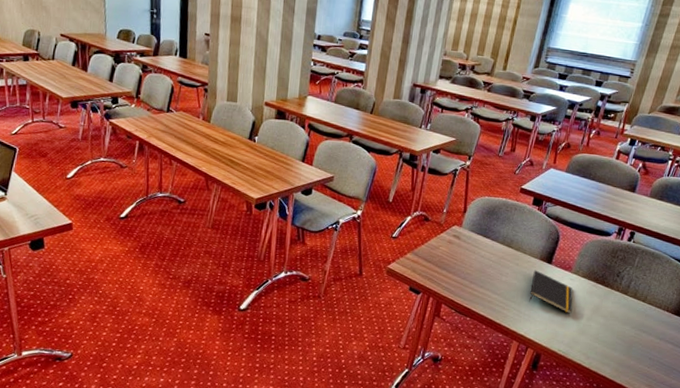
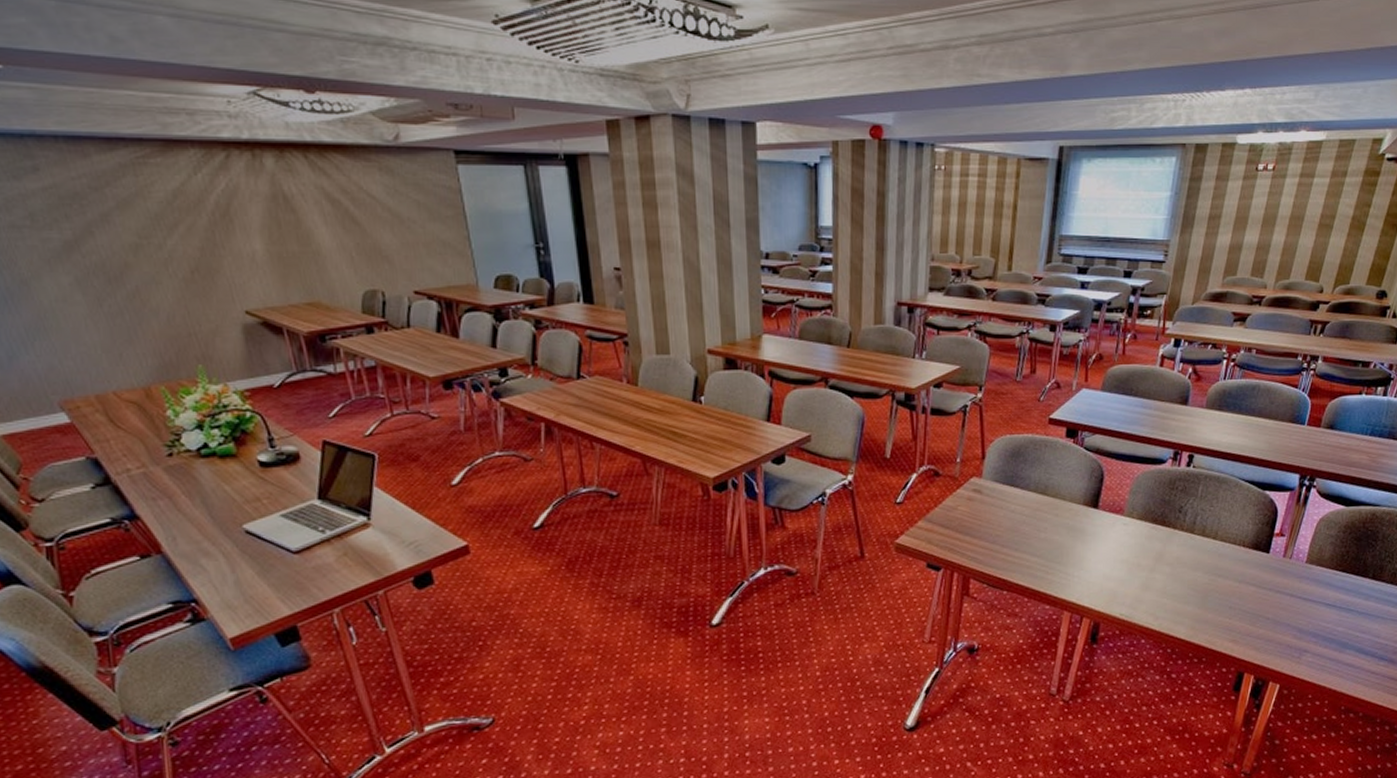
notepad: present [529,270,573,314] -> none [1076,519,1131,568]

